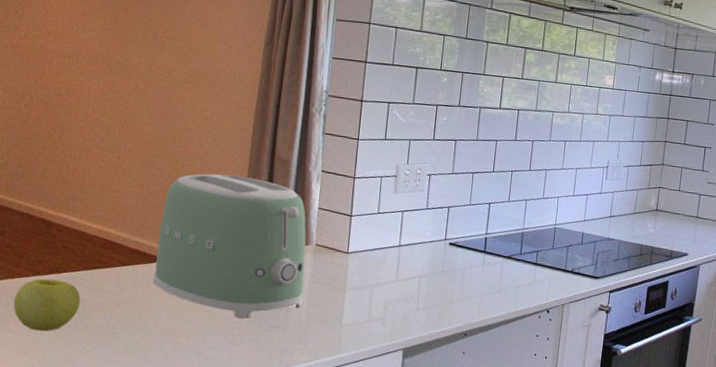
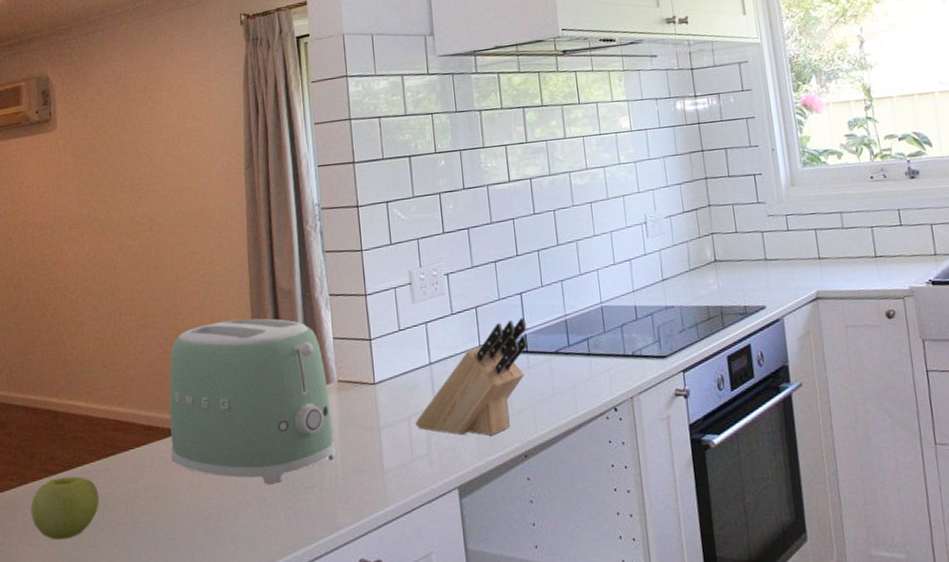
knife block: none [377,224,489,313] -> present [415,318,528,436]

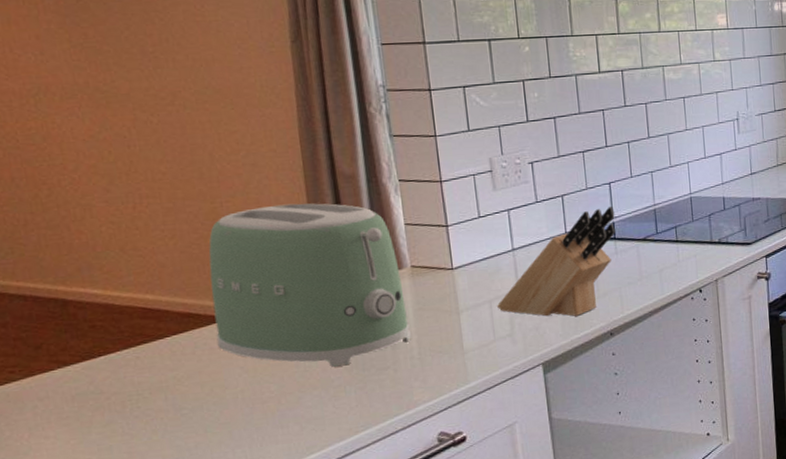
apple: present [31,476,99,540] -> none [41,366,131,431]

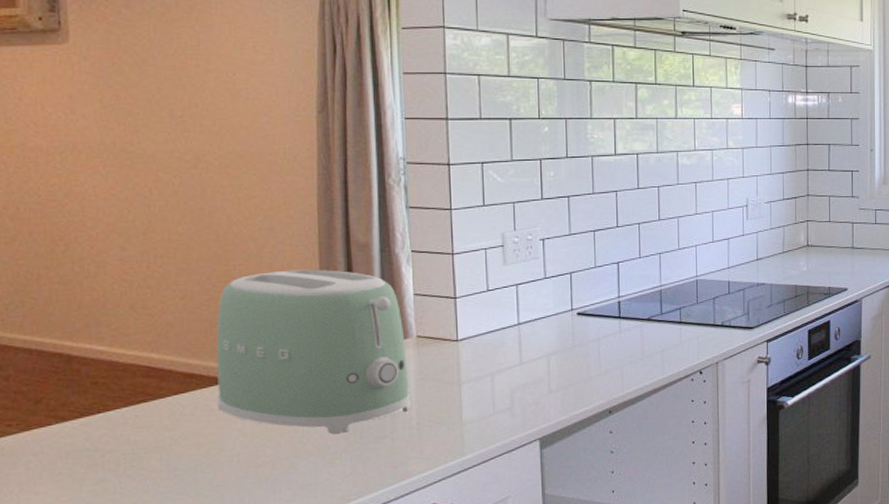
knife block: present [497,207,615,317] -> none [499,286,621,393]

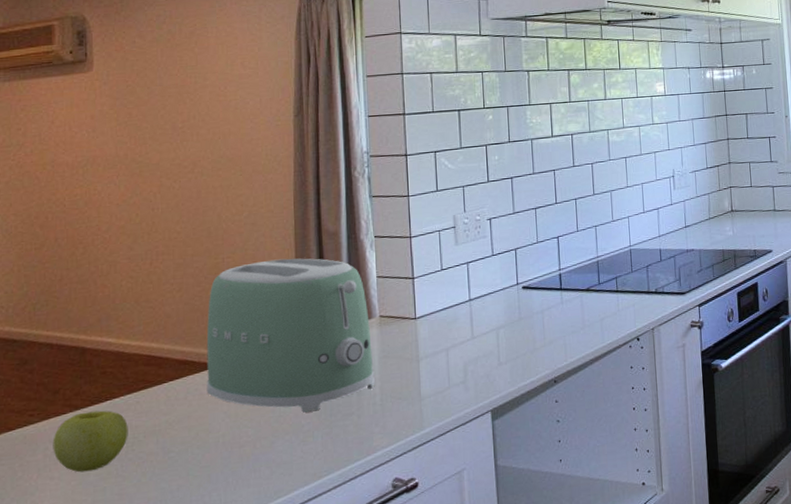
apple: none [36,423,126,488] -> present [53,410,128,473]

